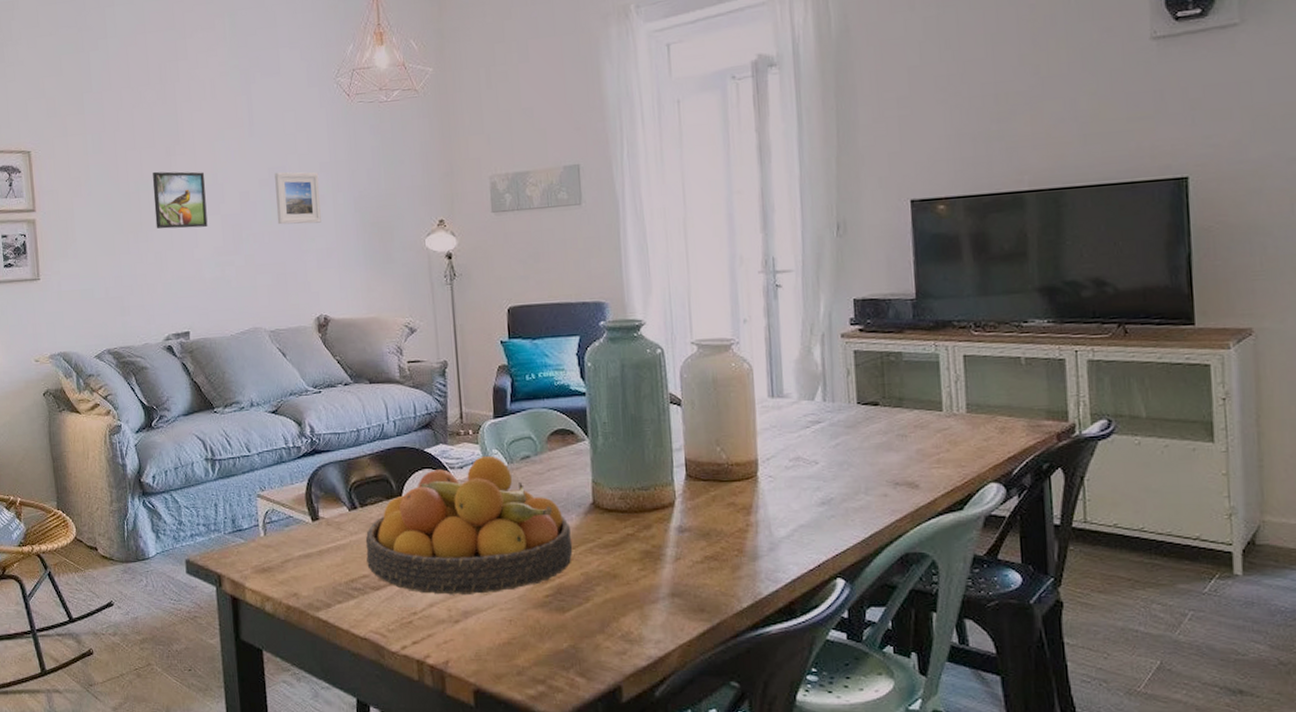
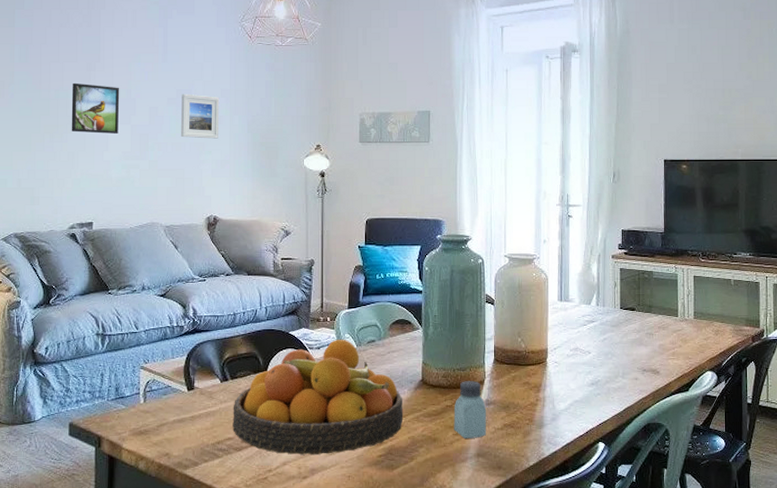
saltshaker: none [636,502,682,574] -> present [454,381,487,438]

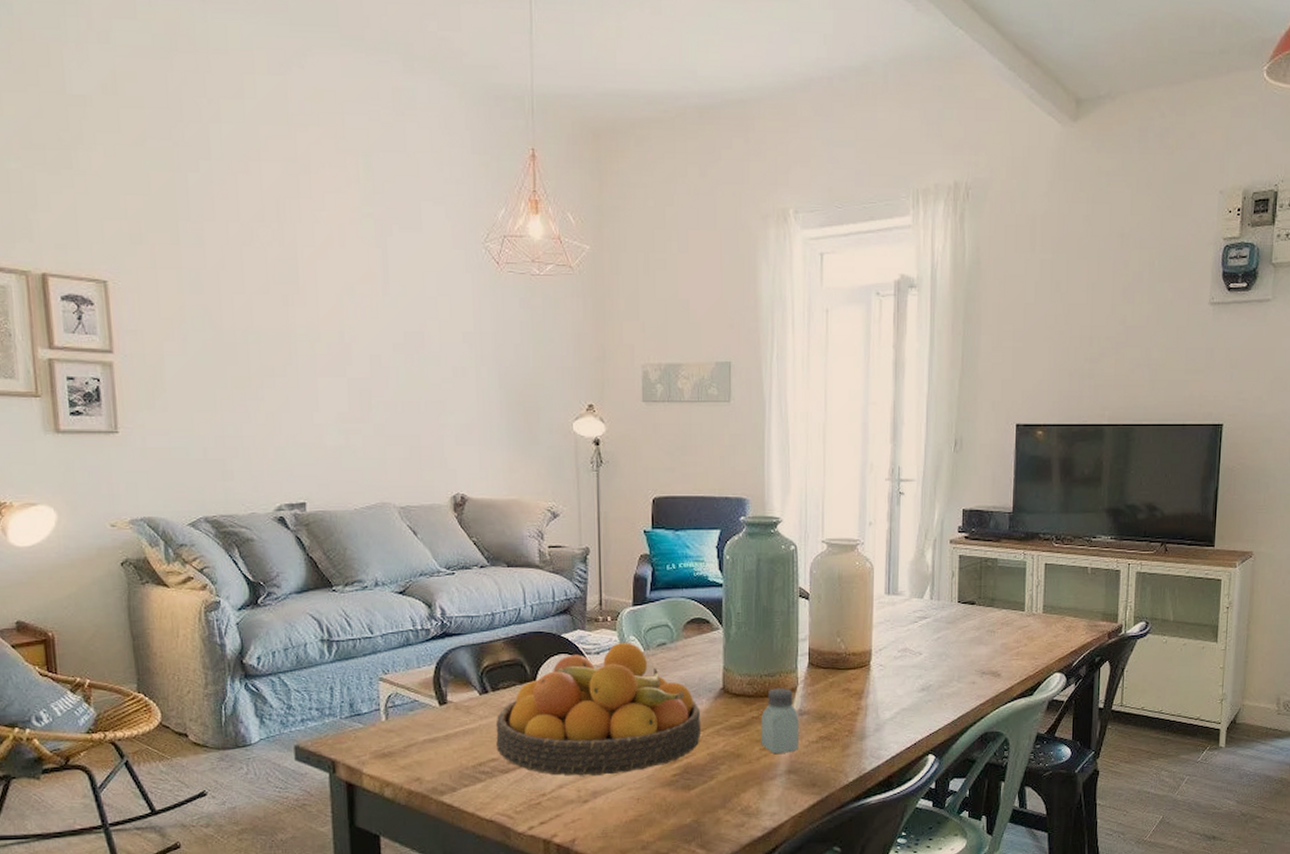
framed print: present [71,82,120,134] -> none [265,321,331,389]
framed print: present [180,93,220,139] -> none [411,337,462,396]

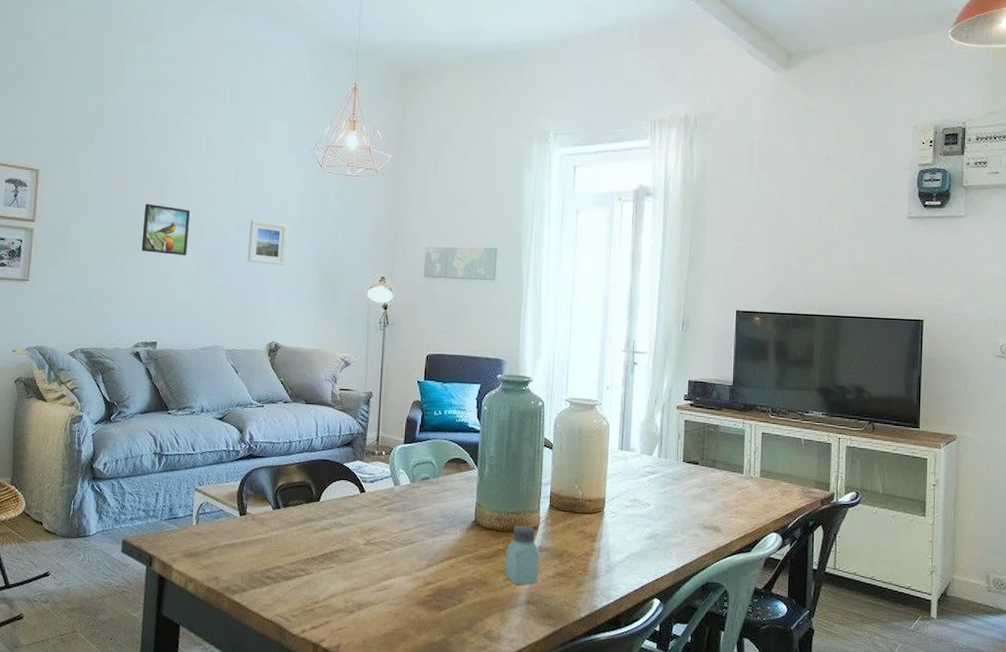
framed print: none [265,321,331,389] -> present [141,203,191,255]
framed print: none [411,337,462,396] -> present [247,219,288,266]
fruit bowl: present [495,642,701,776] -> none [282,474,454,590]

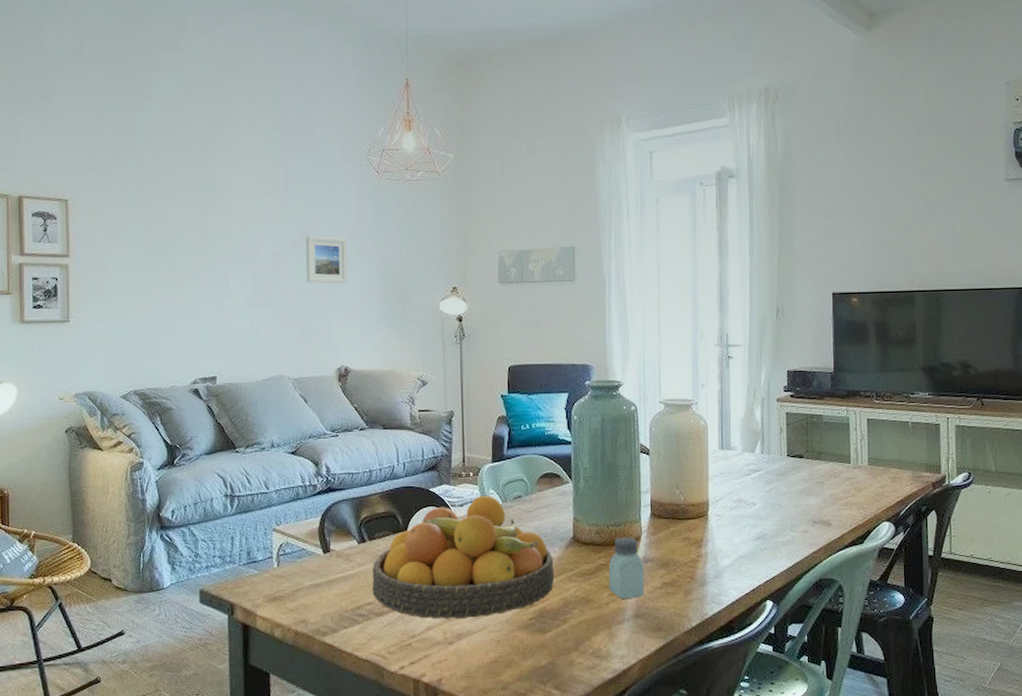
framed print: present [141,203,191,255] -> none [188,227,240,281]
fruit bowl: none [282,474,454,590] -> present [372,495,555,619]

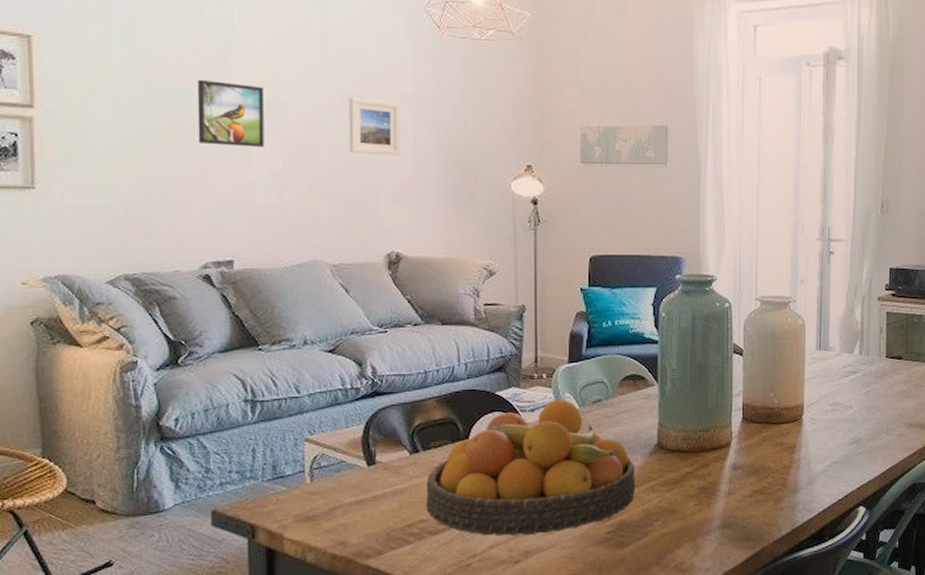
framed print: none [188,227,240,281] -> present [197,79,265,147]
saltshaker: present [608,537,645,599] -> none [695,443,734,509]

